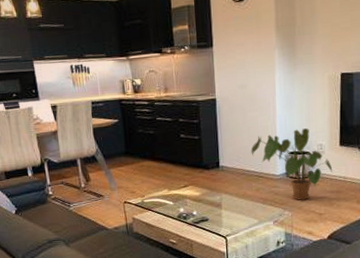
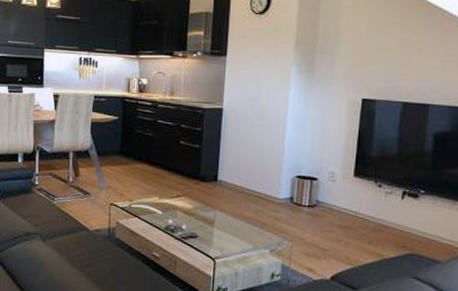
house plant: present [251,128,333,200] -> none [253,152,344,231]

